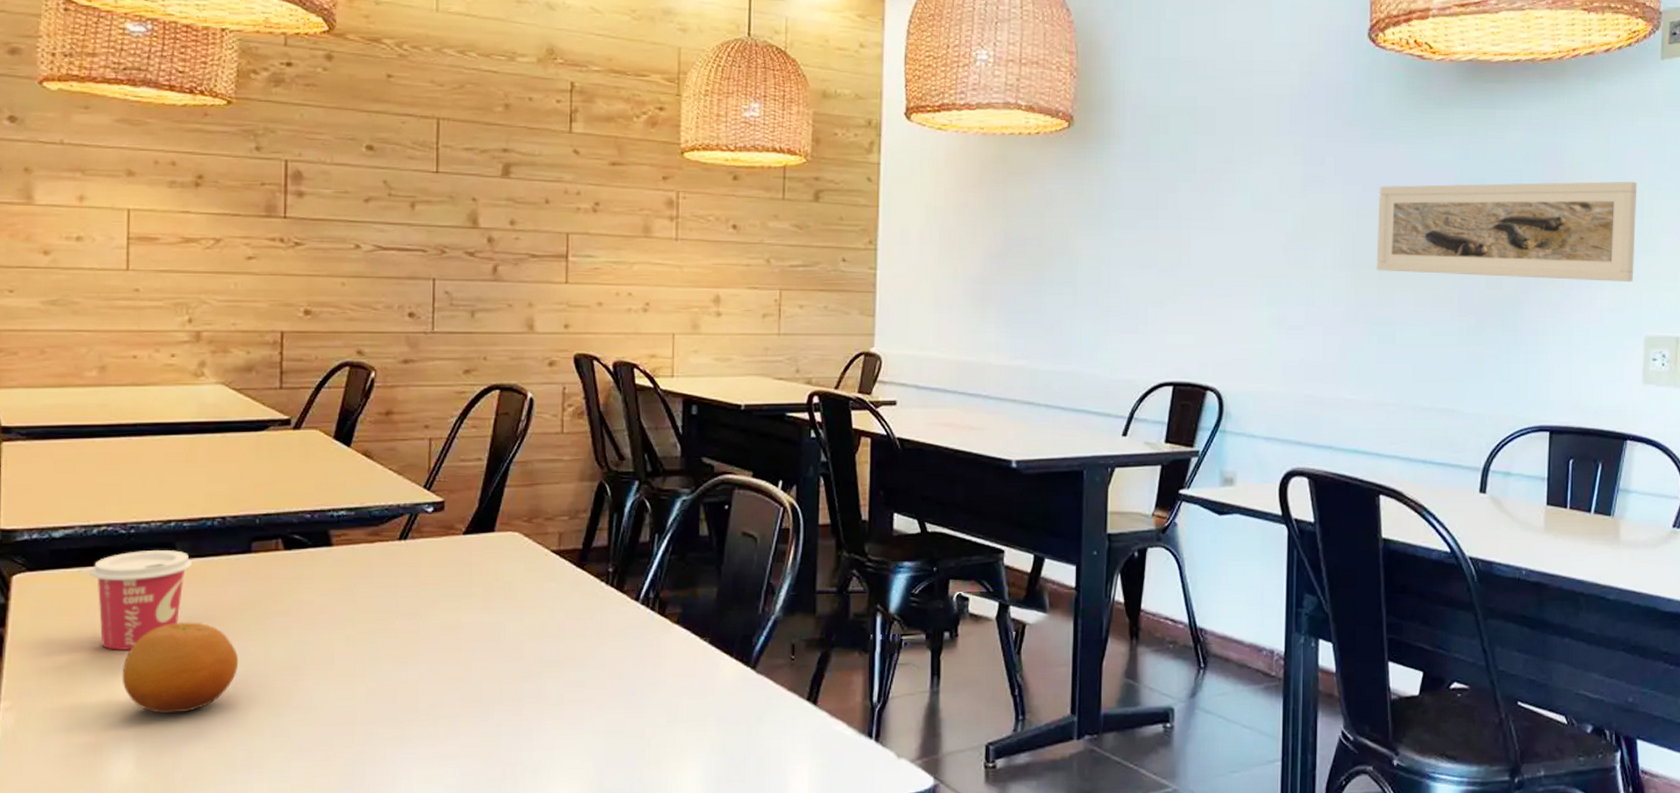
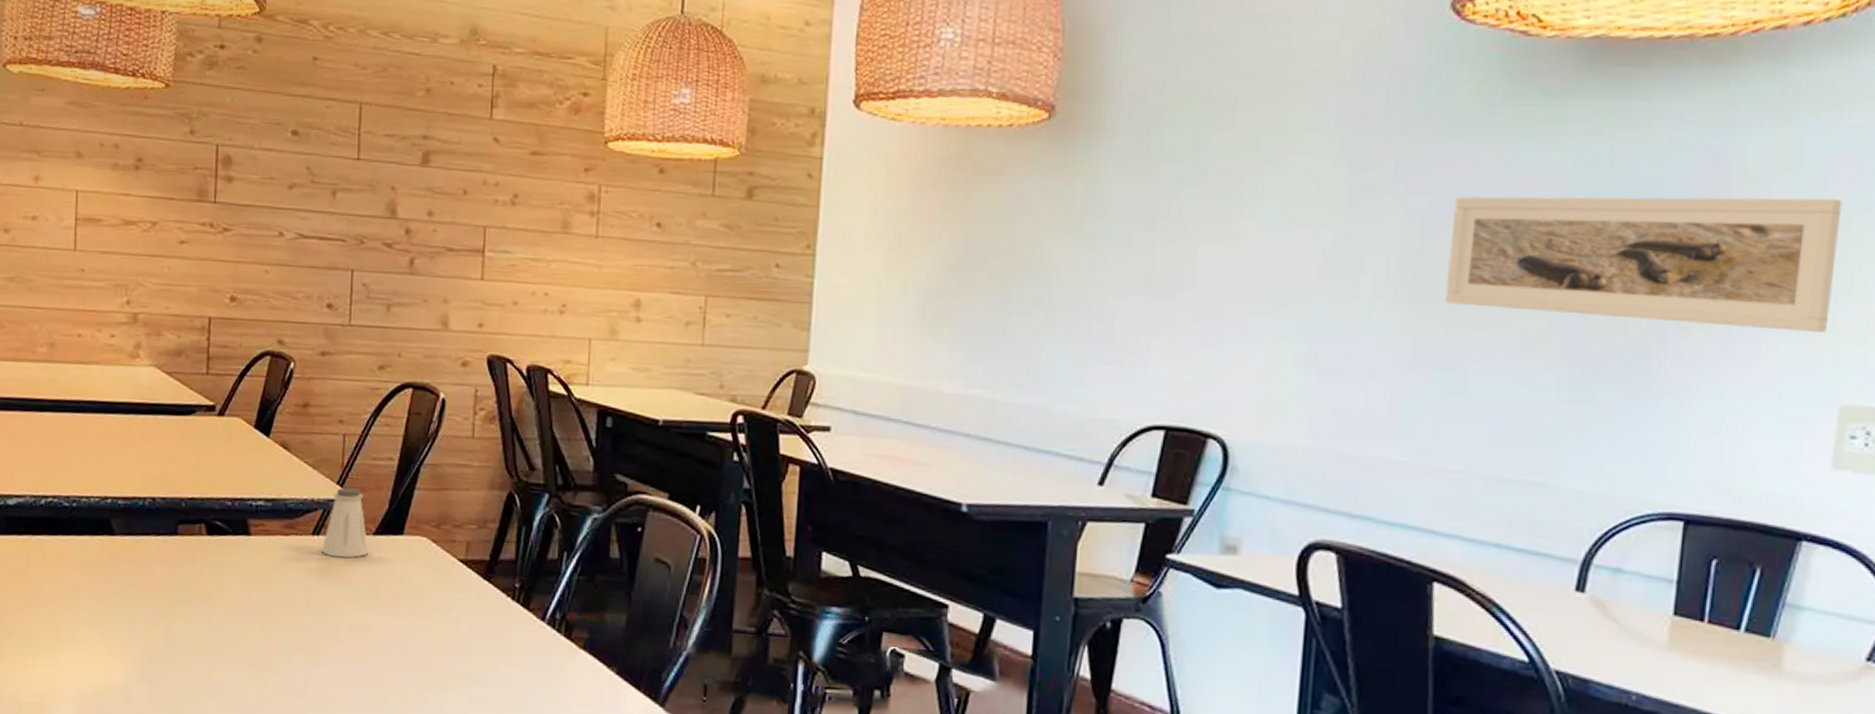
cup: present [90,550,193,650] -> none [38,524,126,619]
fruit: present [122,622,239,714] -> none [63,596,164,685]
saltshaker: none [408,489,458,560] -> present [321,486,368,558]

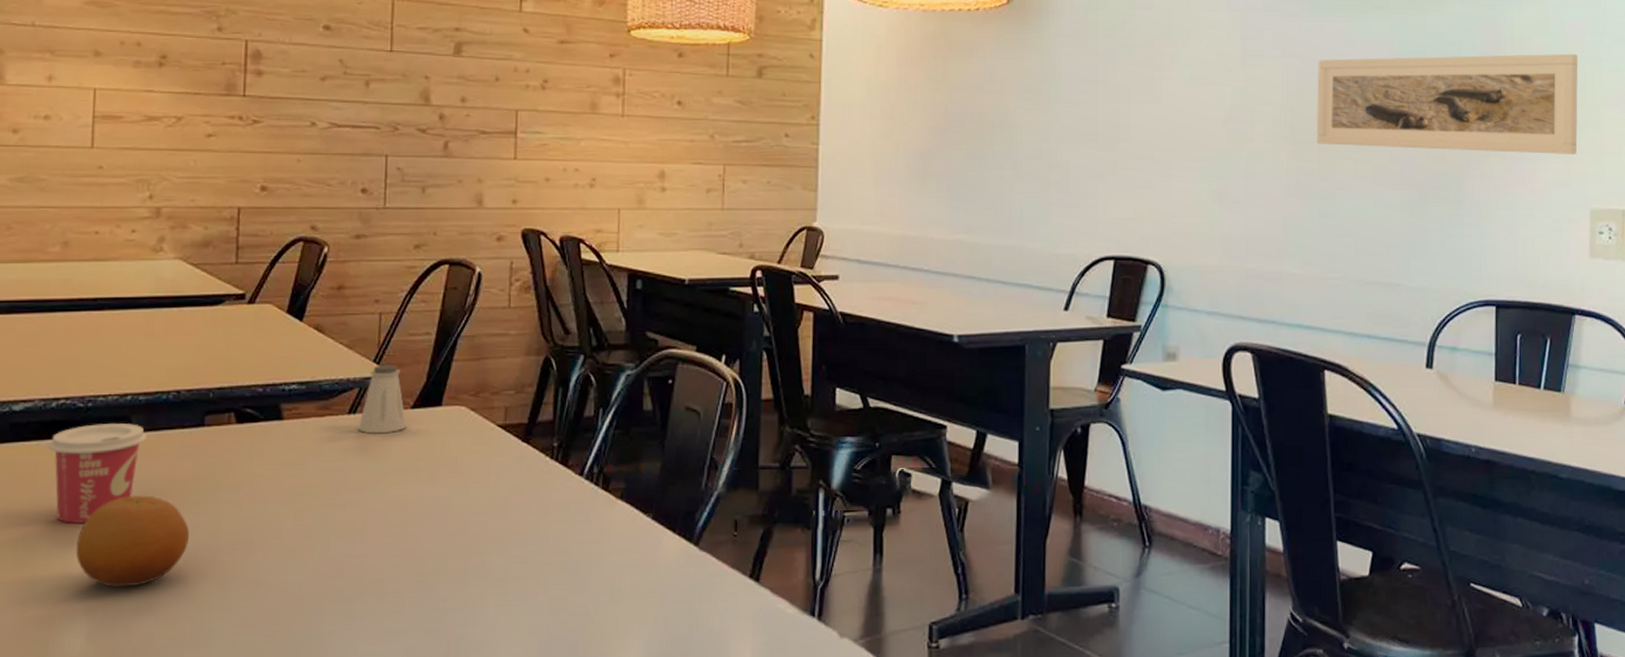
cup: none [38,524,126,619] -> present [47,424,147,523]
fruit: none [63,596,164,685] -> present [75,495,190,587]

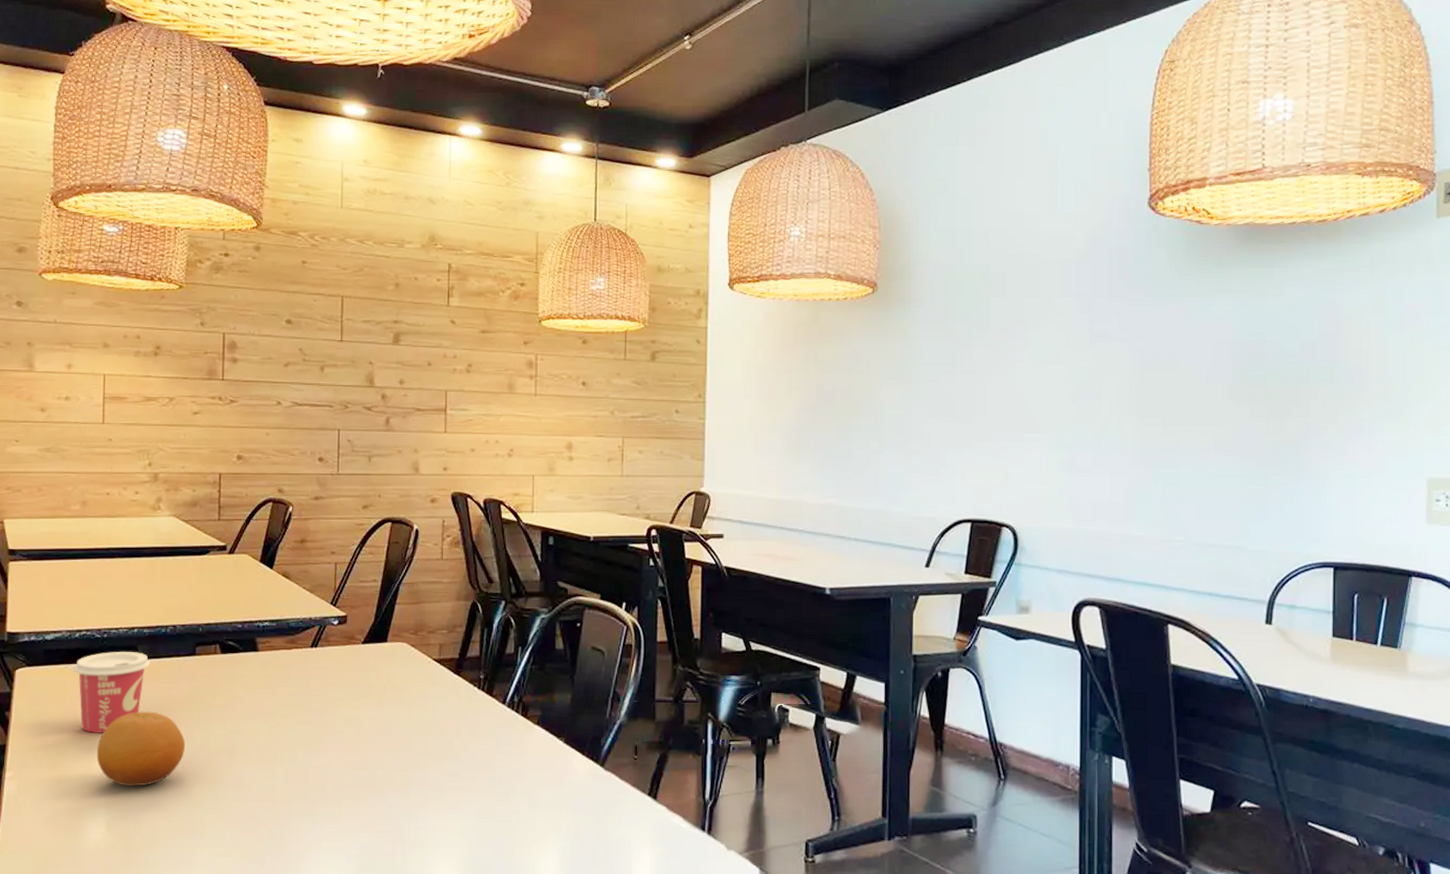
saltshaker: present [357,363,406,434] -> none [318,605,358,665]
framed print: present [1316,53,1578,154] -> none [1160,332,1416,427]

